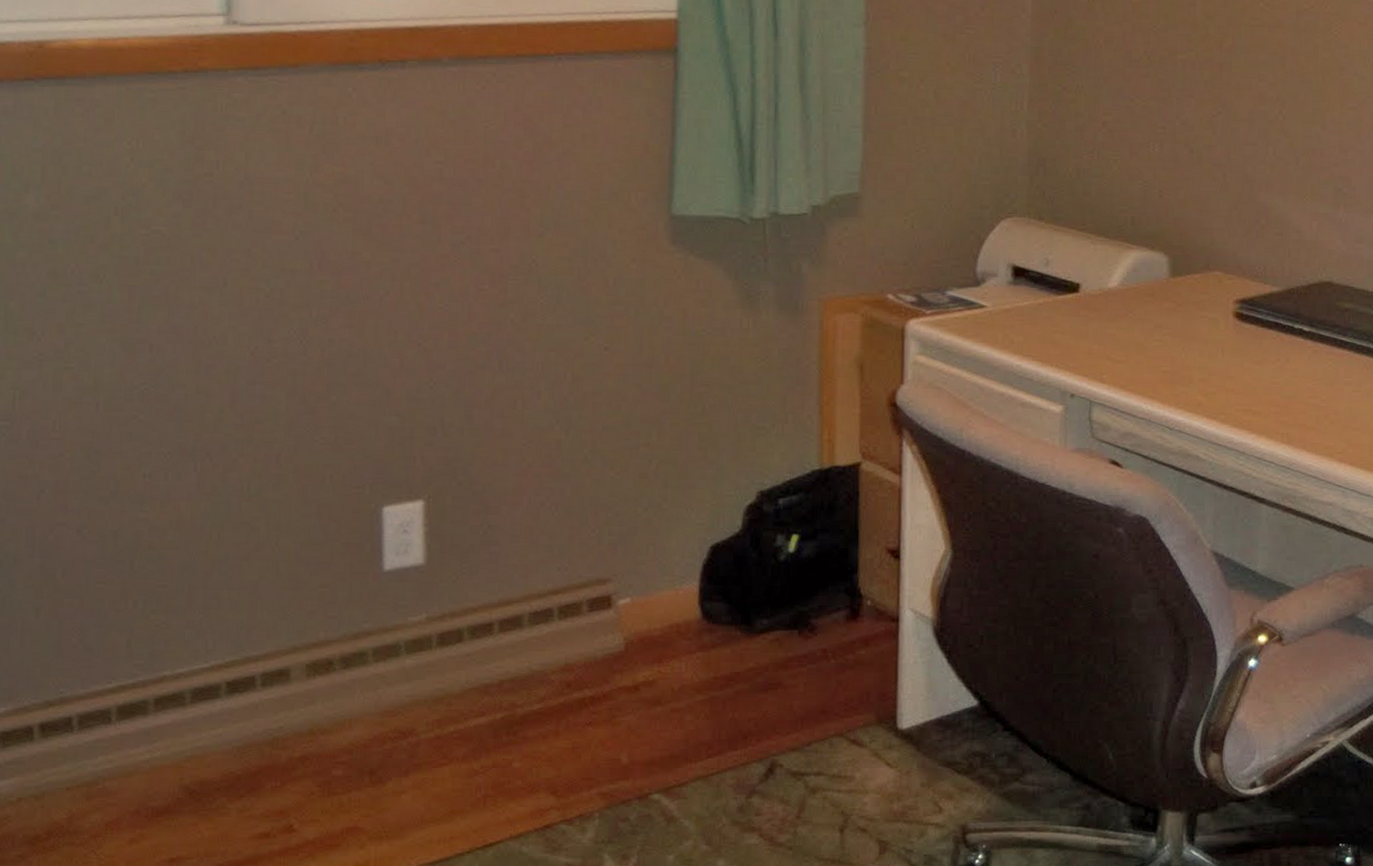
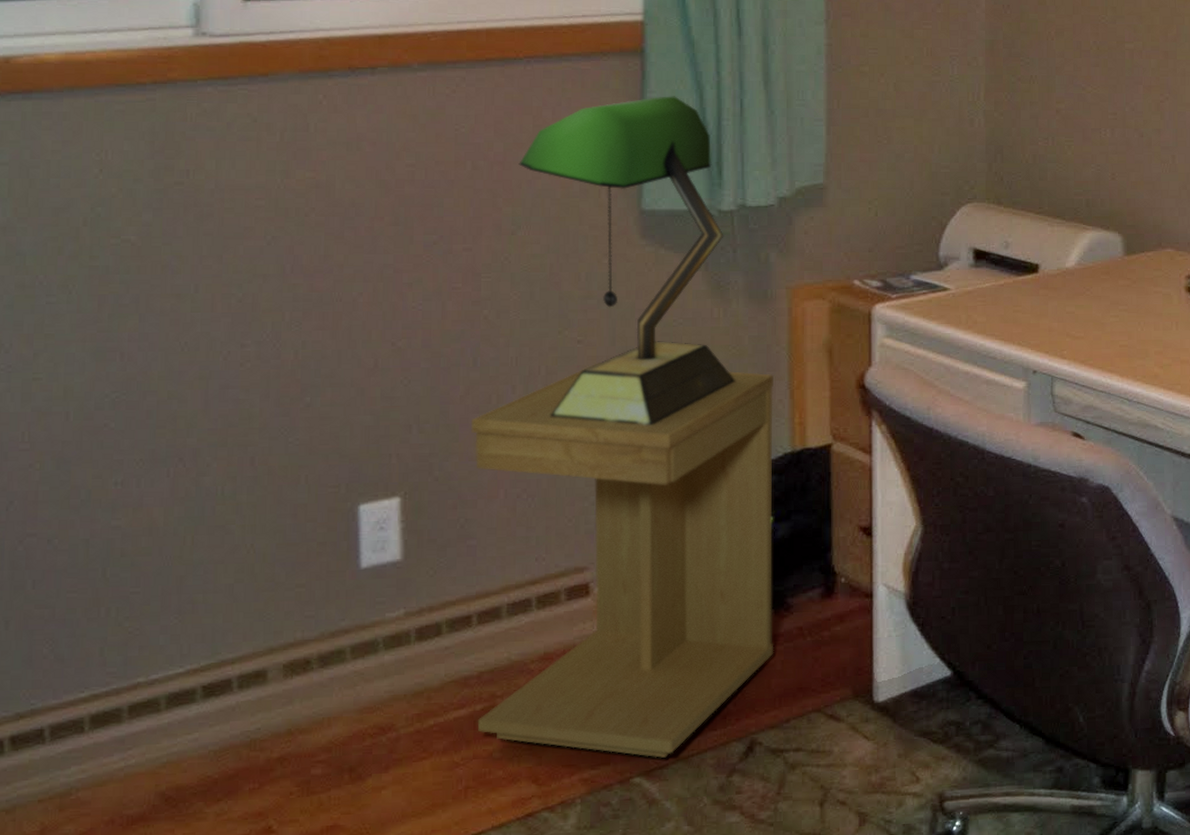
side table: none [496,369,804,775] -> present [471,361,775,758]
table lamp: none [548,97,764,437] -> present [519,96,736,426]

